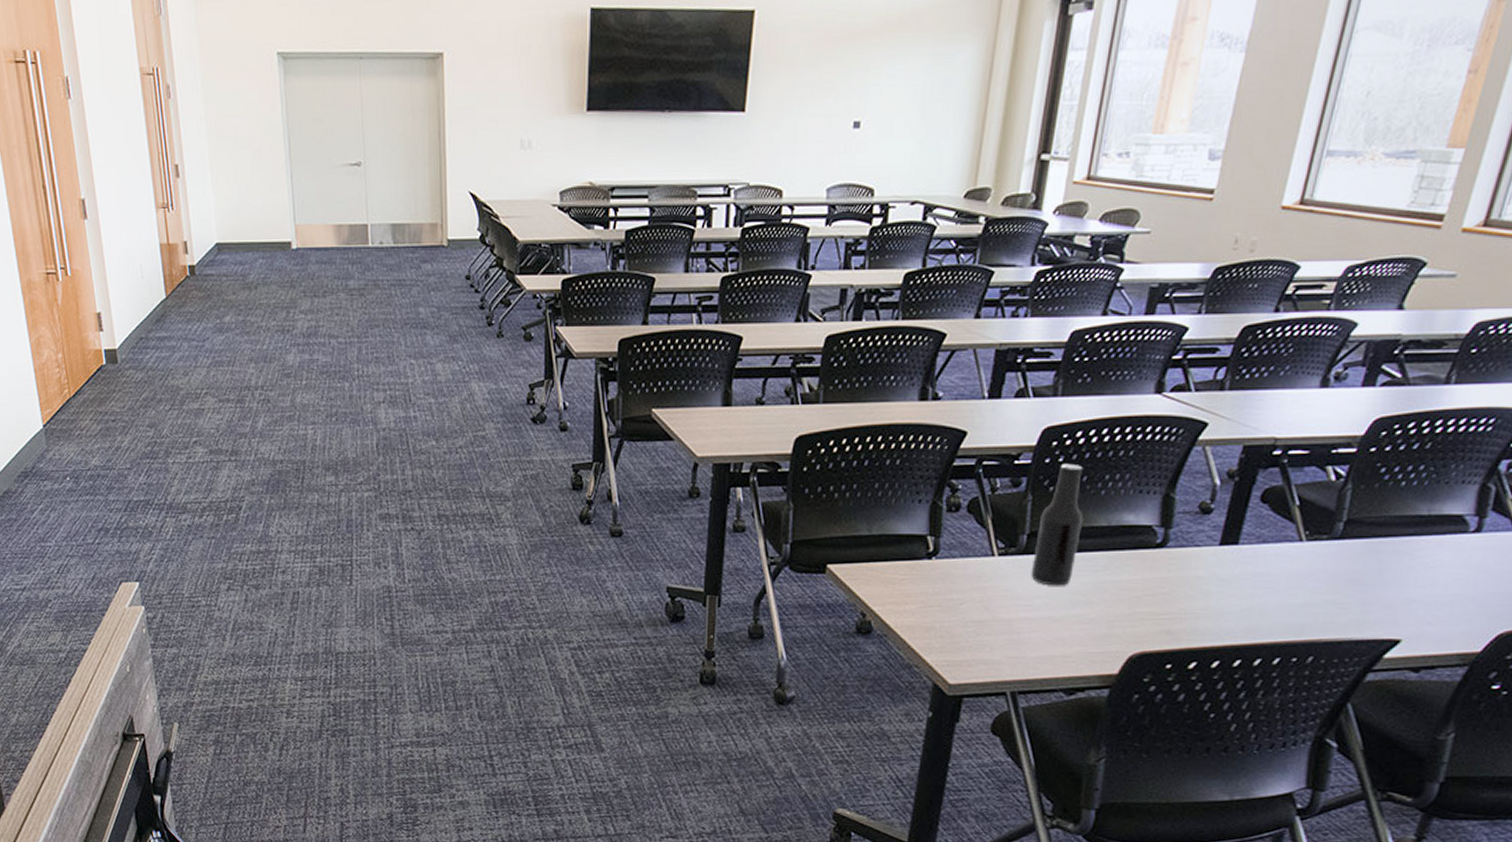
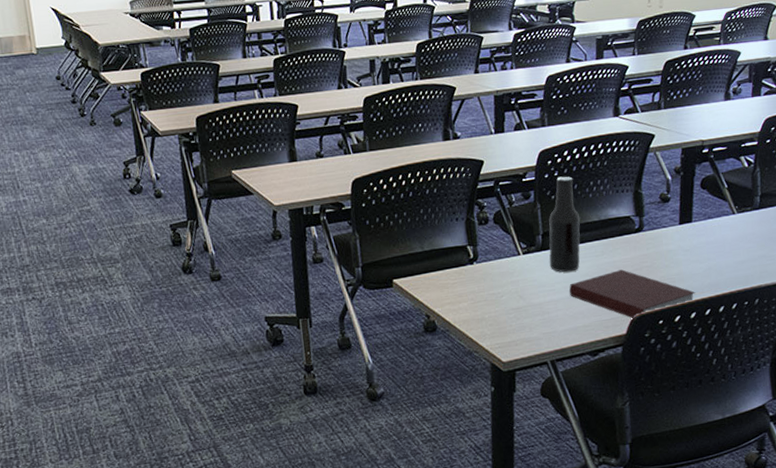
notebook: none [1050,593,1225,657] -> present [569,269,696,319]

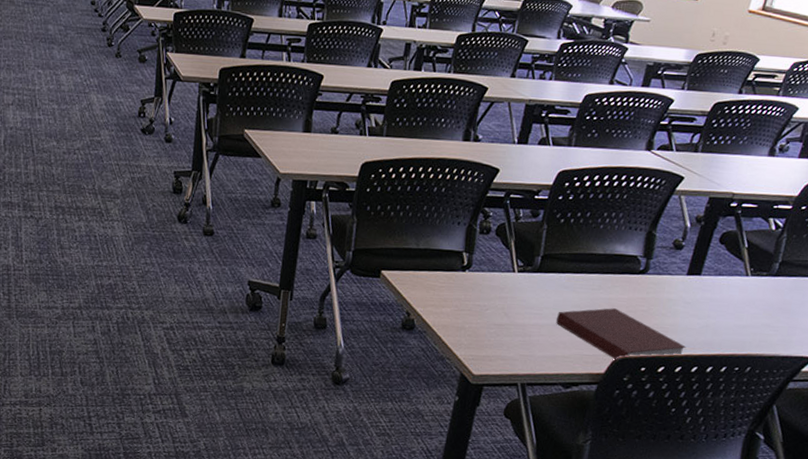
beer bottle: present [549,176,581,273] -> none [542,201,587,300]

